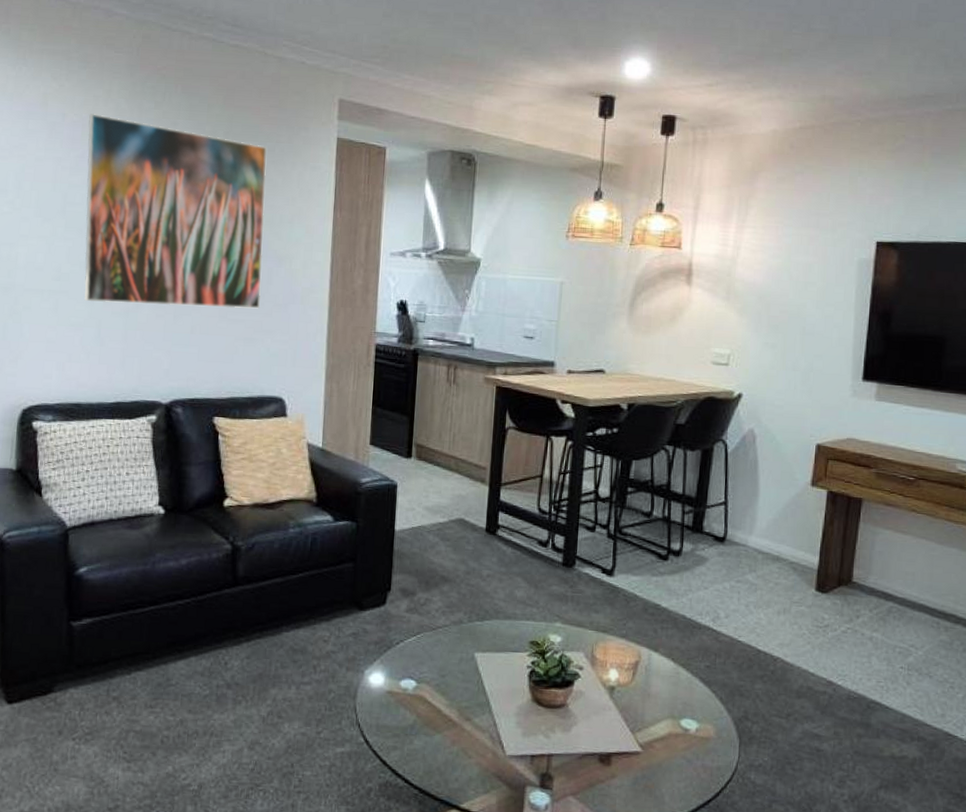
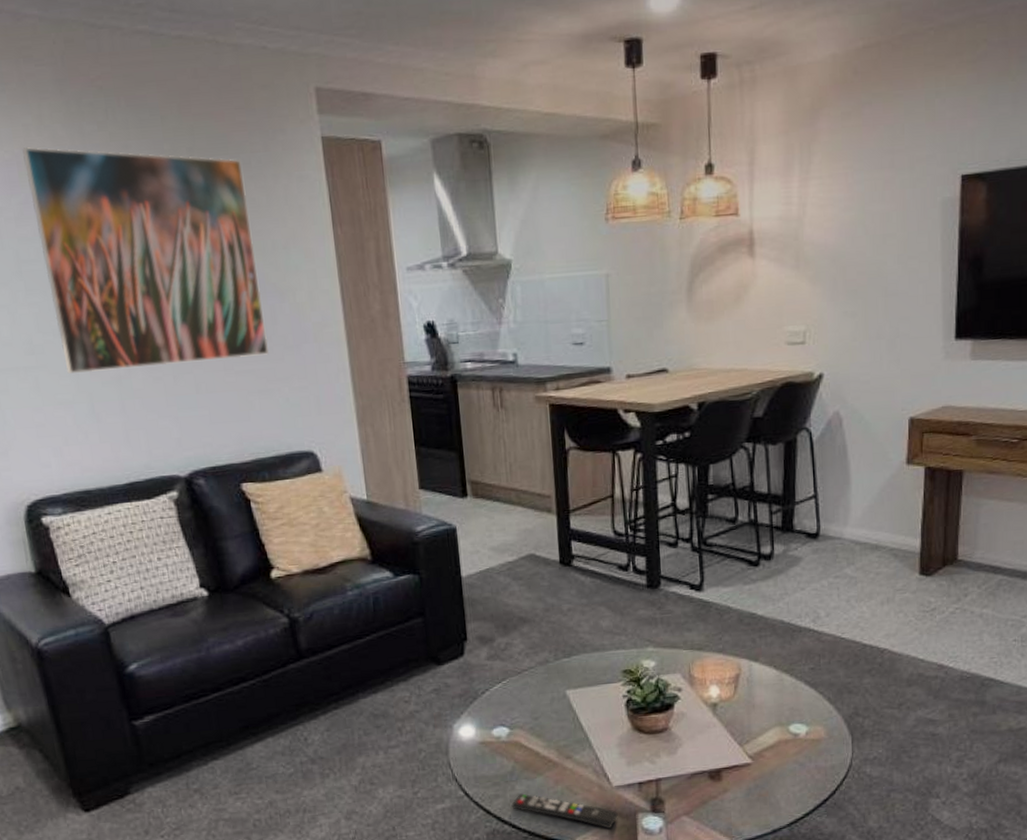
remote control: none [407,749,507,799] -> present [511,793,618,830]

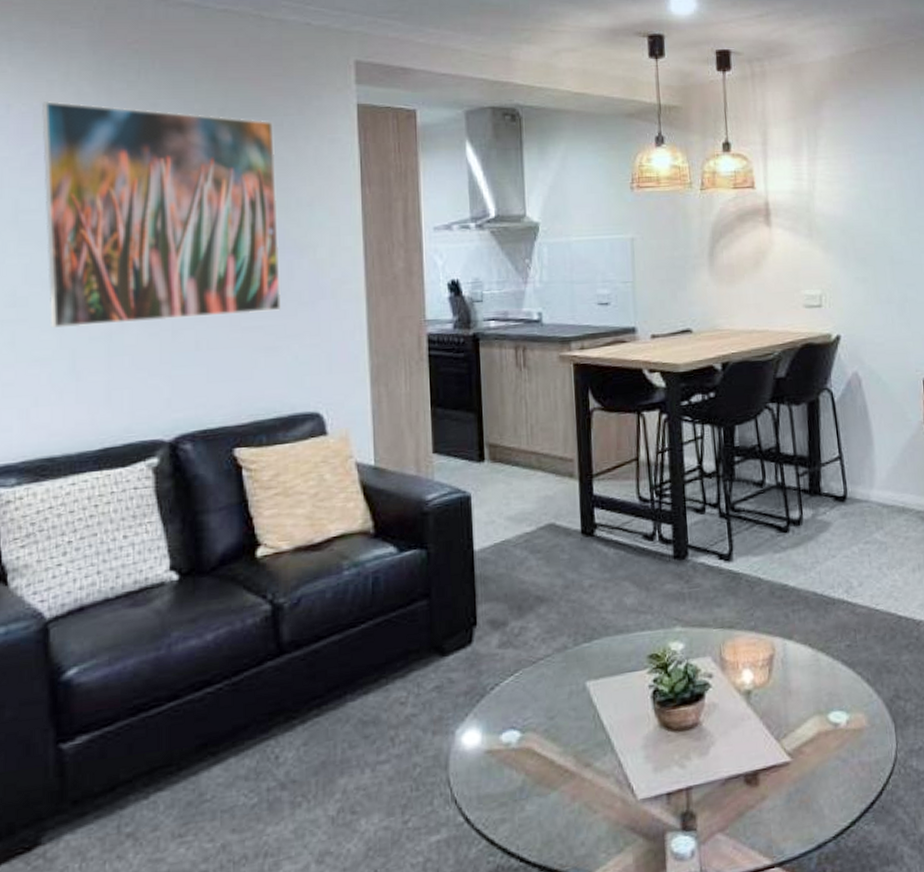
remote control: present [511,793,618,830] -> none [520,815,644,857]

